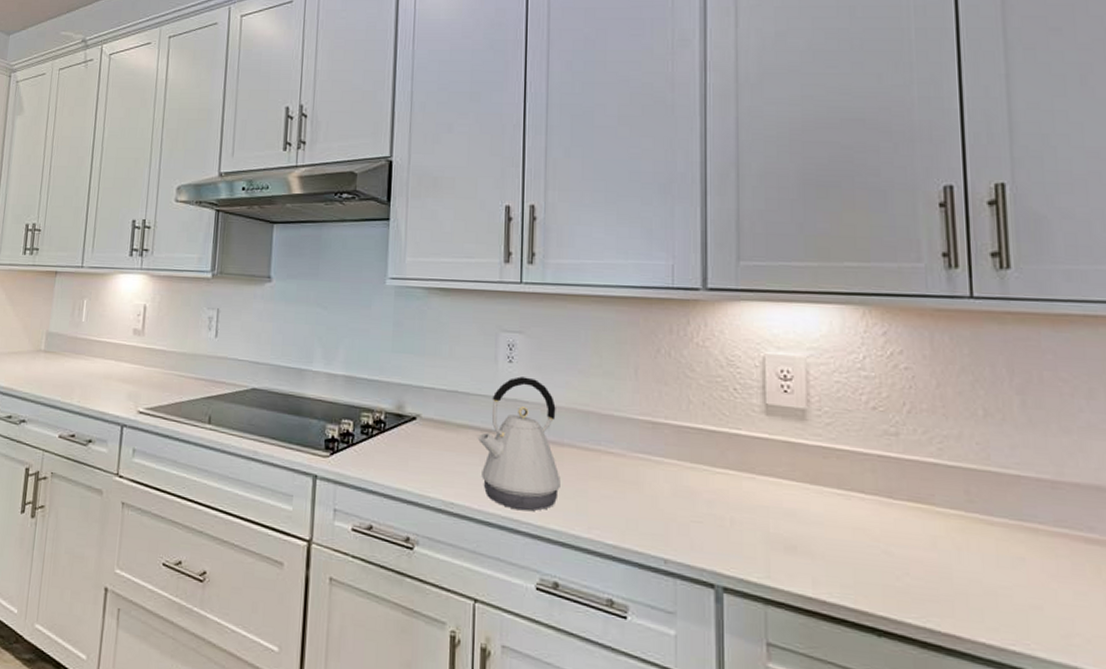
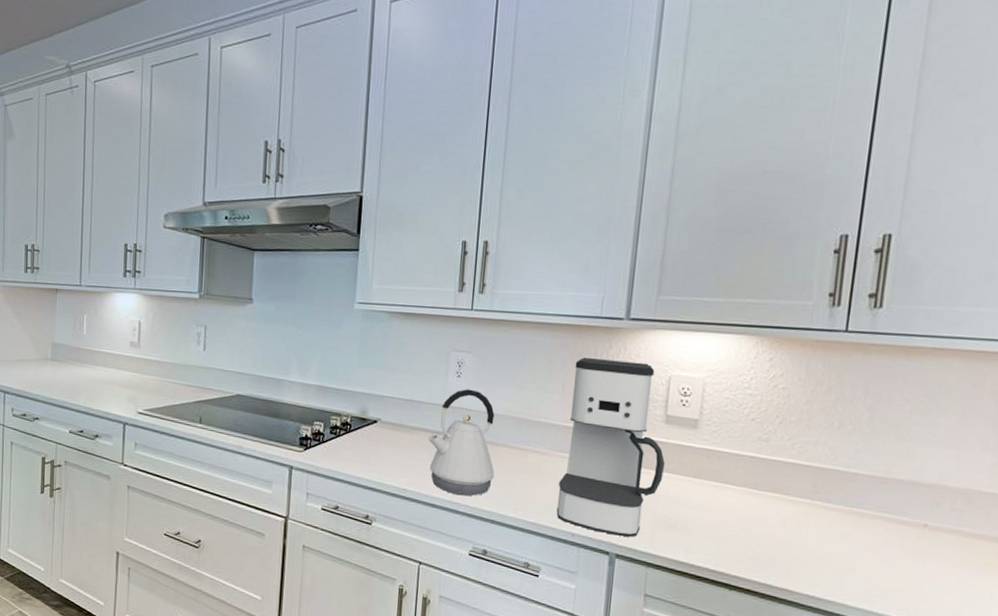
coffee maker: none [642,335,772,564] -> present [556,357,666,537]

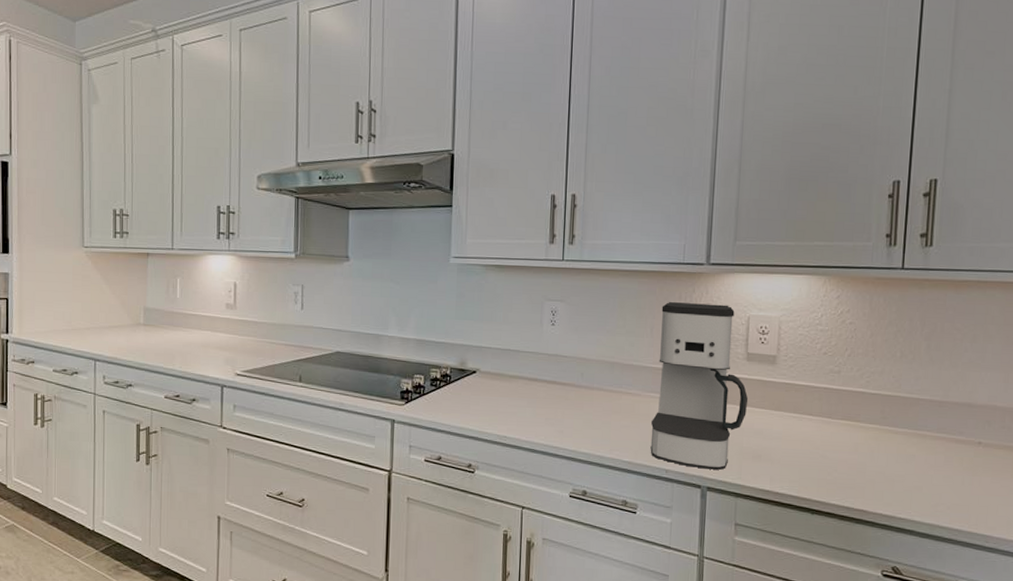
kettle: present [427,389,495,496] -> none [525,336,590,440]

